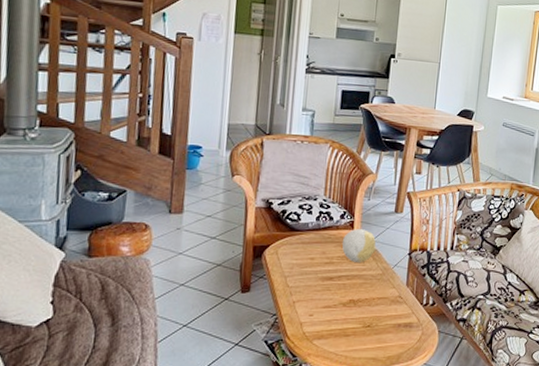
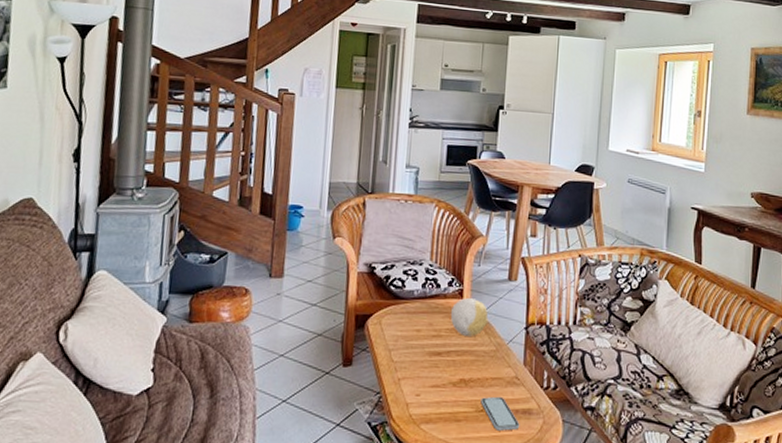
smartphone: none [367,313,402,342] -> present [480,396,520,431]

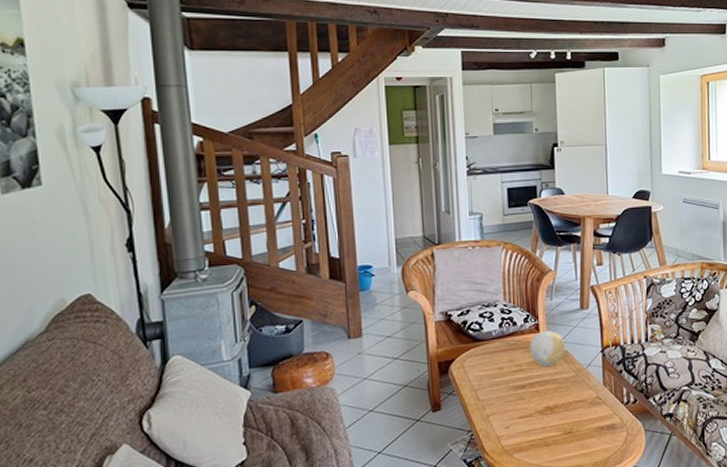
smartphone: present [480,396,520,431] -> none [567,417,606,448]

